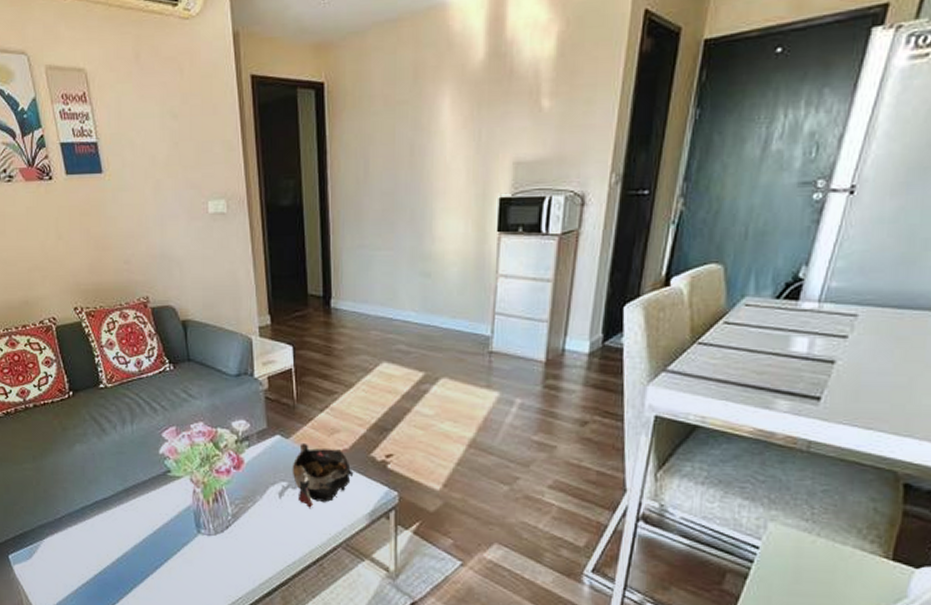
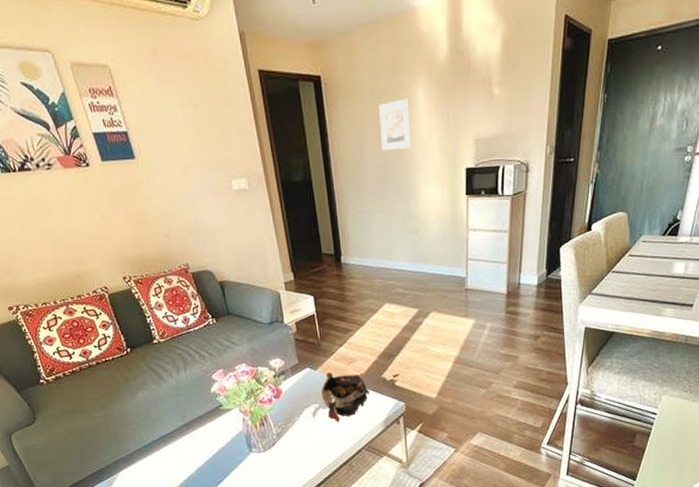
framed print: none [392,110,431,174] -> present [379,98,411,151]

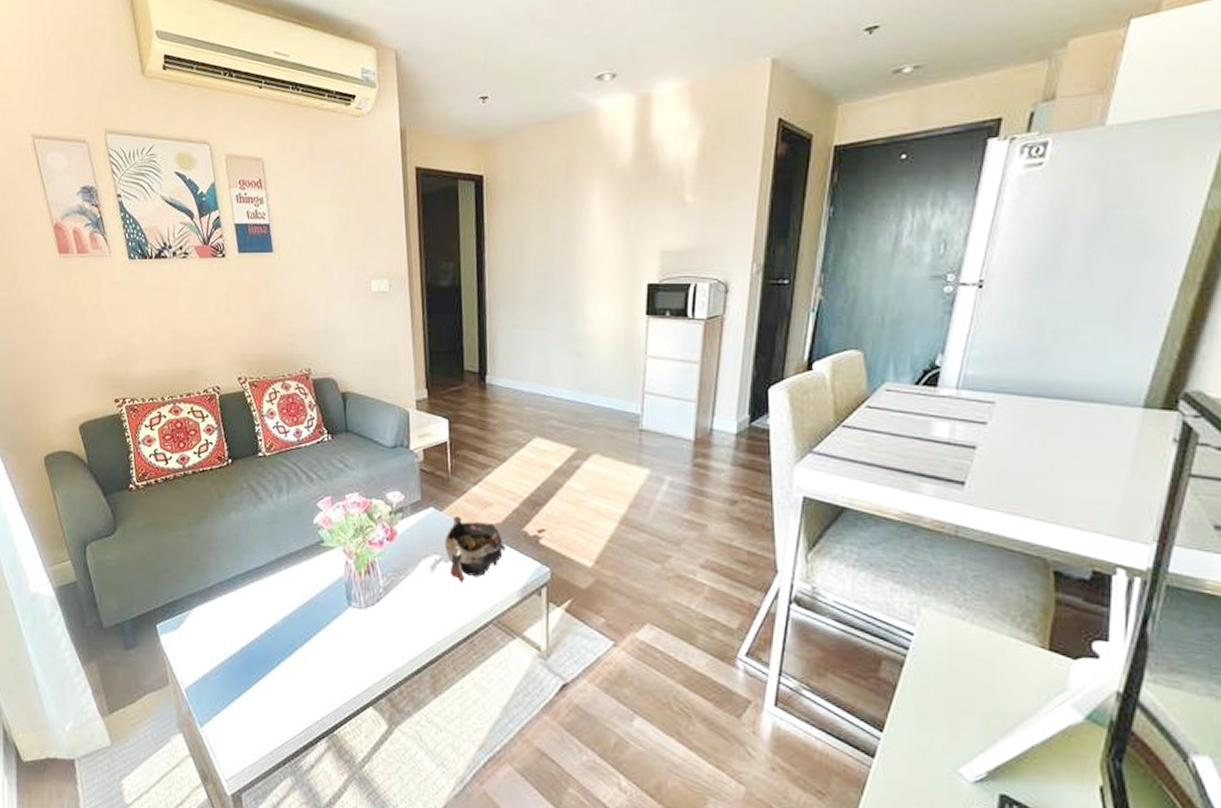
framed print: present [379,98,411,151] -> none [546,202,583,259]

